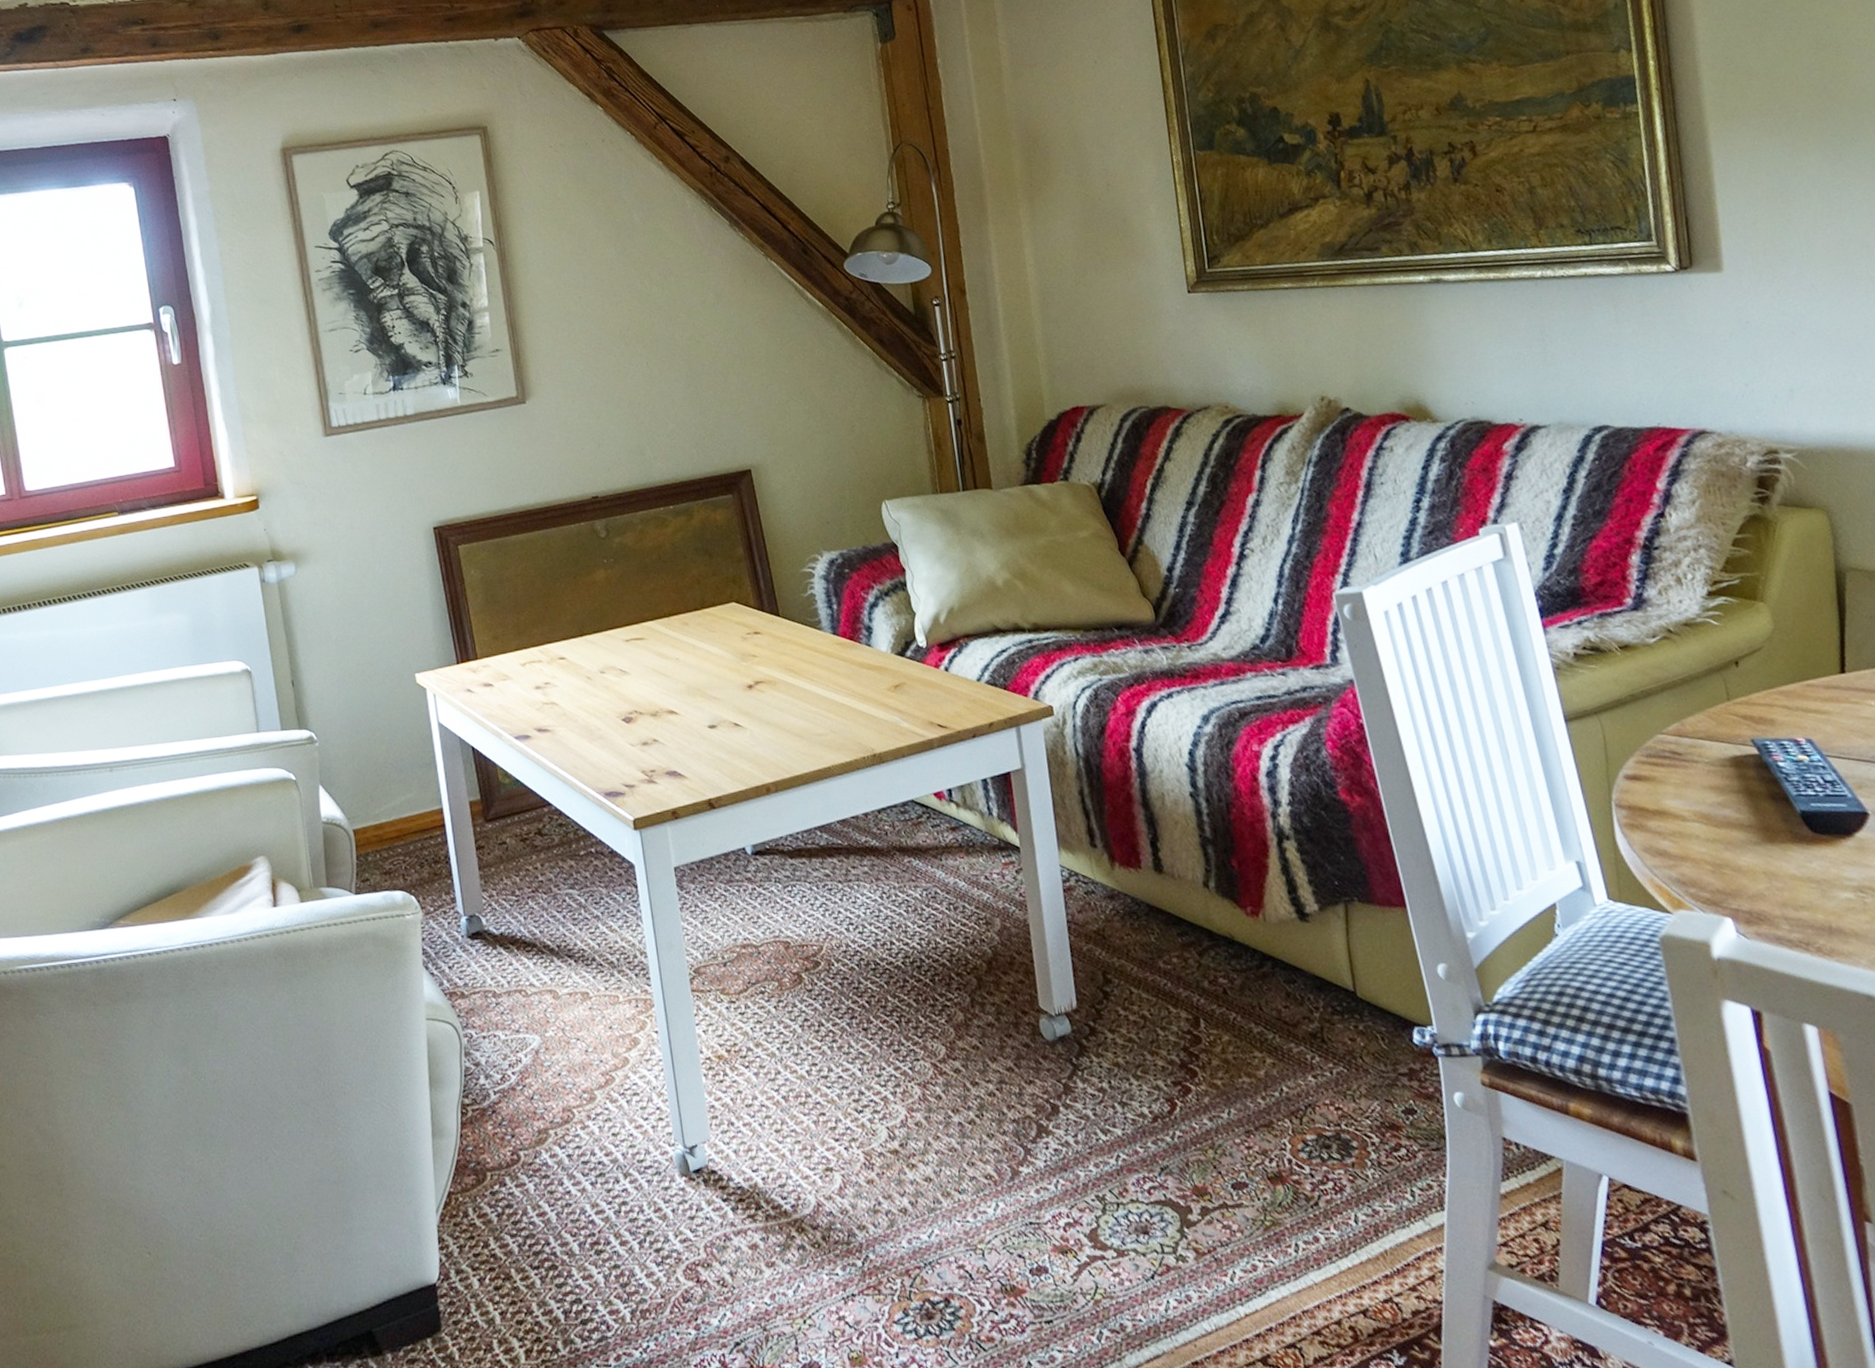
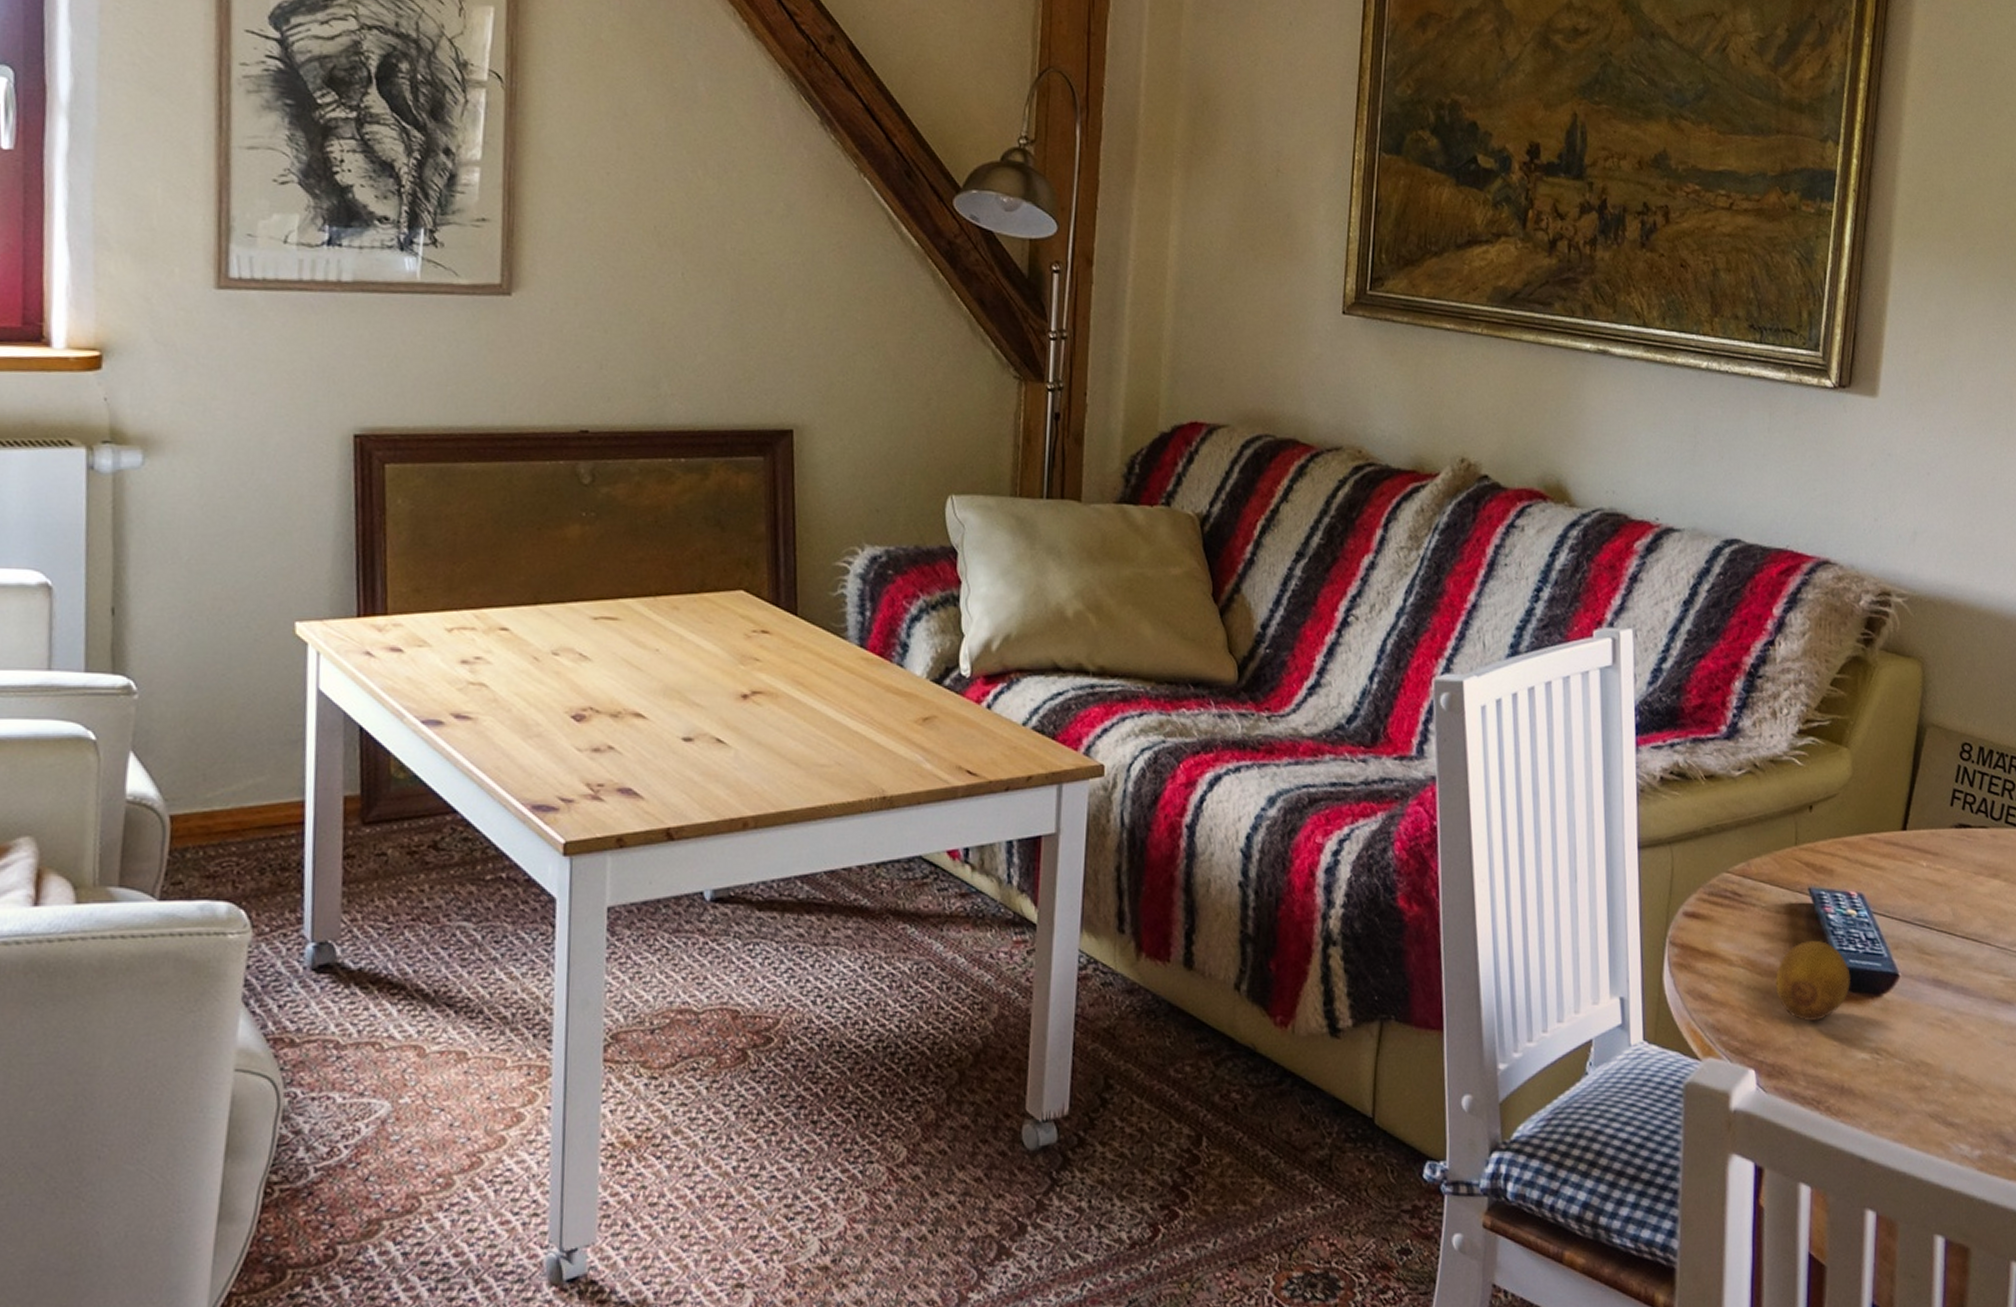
fruit: none [1734,787,1817,868] -> present [1775,940,1850,1022]

